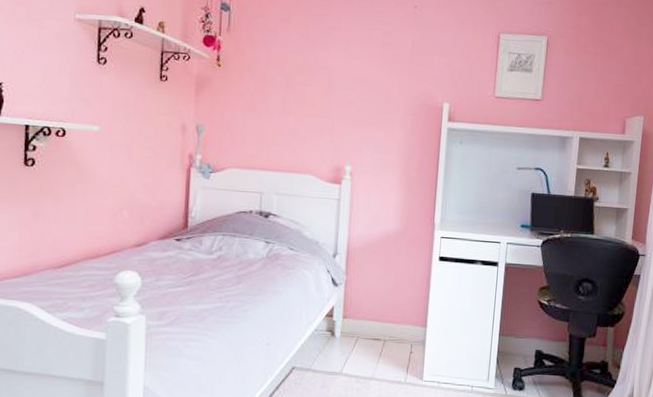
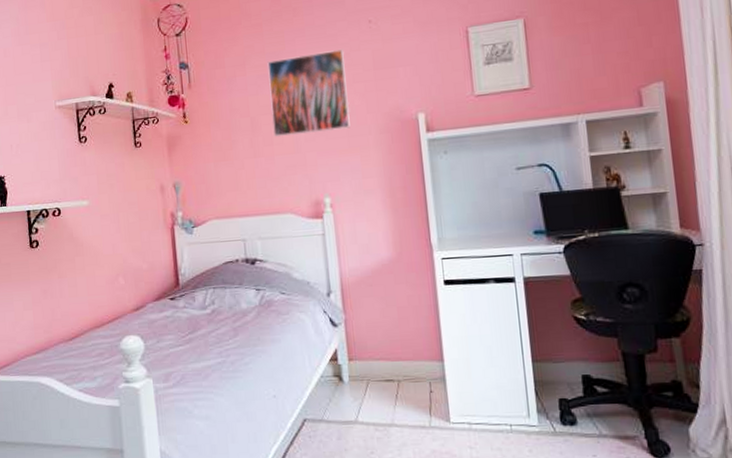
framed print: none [306,23,386,104] -> present [267,49,351,137]

